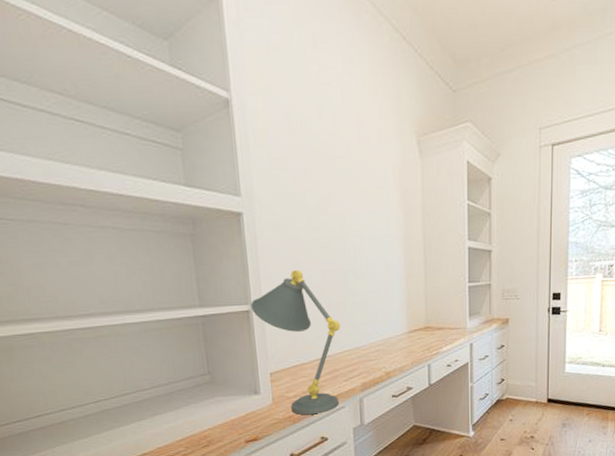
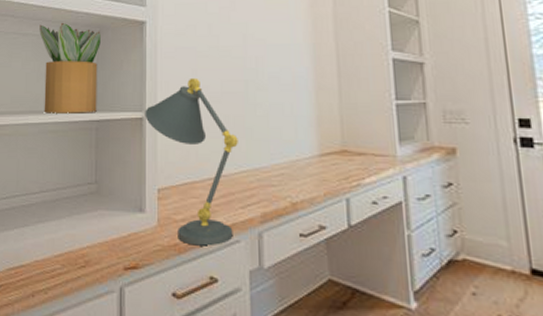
potted plant: none [119,213,201,312] -> present [39,22,101,113]

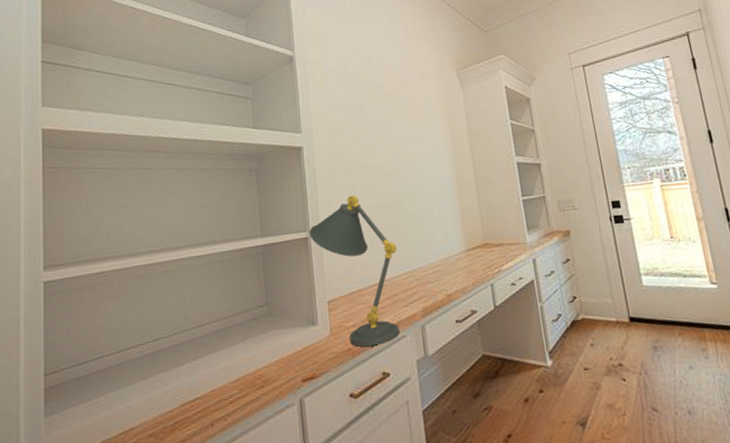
potted plant: present [39,22,101,113] -> none [194,154,262,245]

